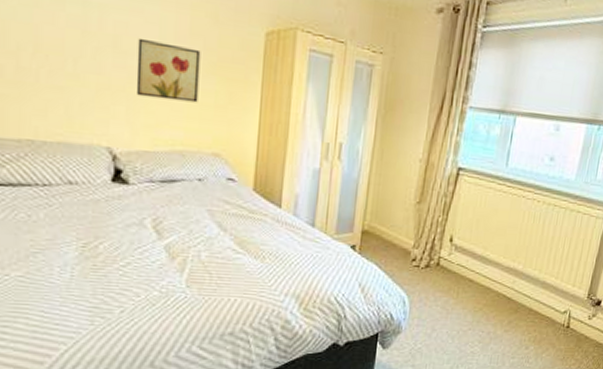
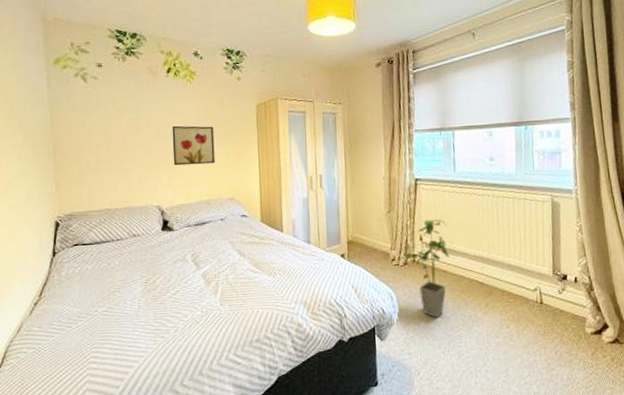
house plant: none [423,219,485,330] -> present [399,219,449,318]

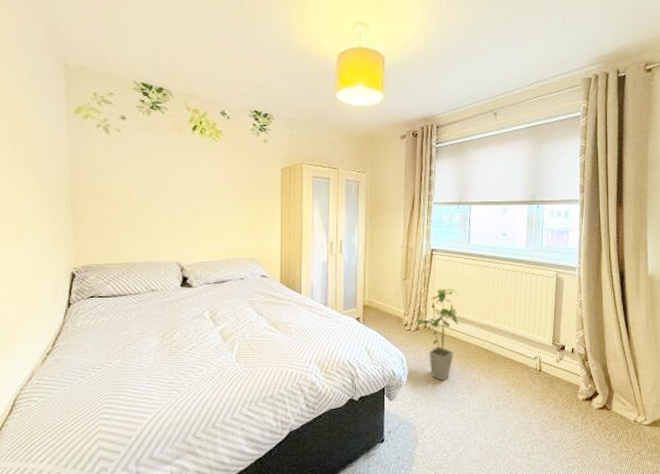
wall art: present [172,125,215,166] -> none [195,183,238,224]

